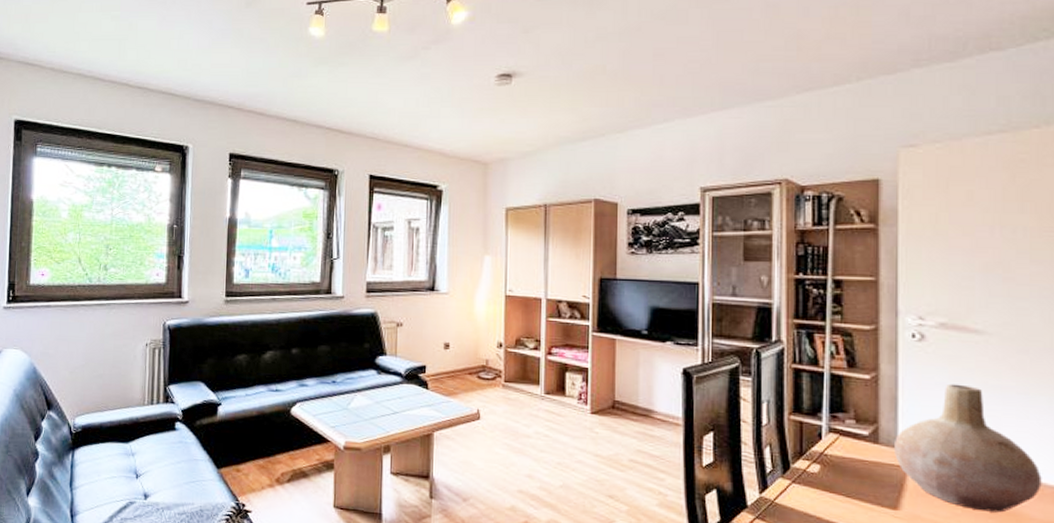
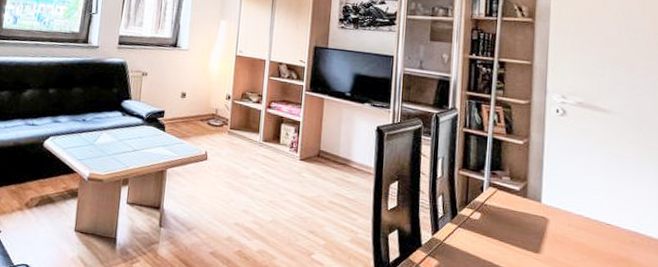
vase: present [895,383,1042,513] -> none [539,151,649,259]

